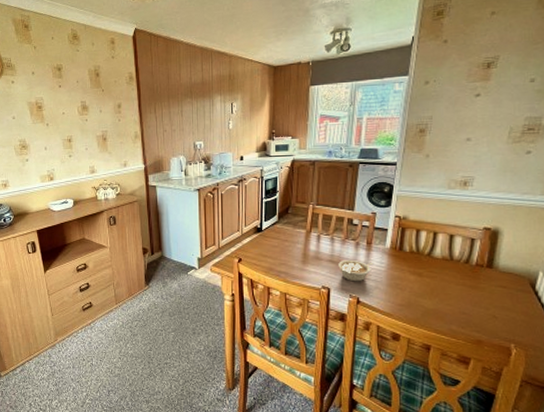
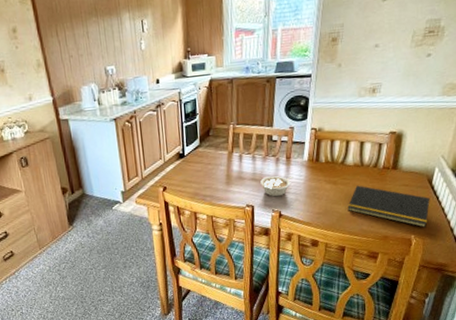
notepad: none [434,280,533,337] -> present [347,185,430,228]

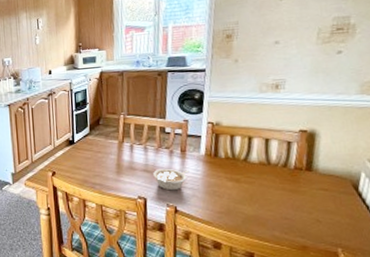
notepad: present [347,185,430,228] -> none [254,185,359,240]

